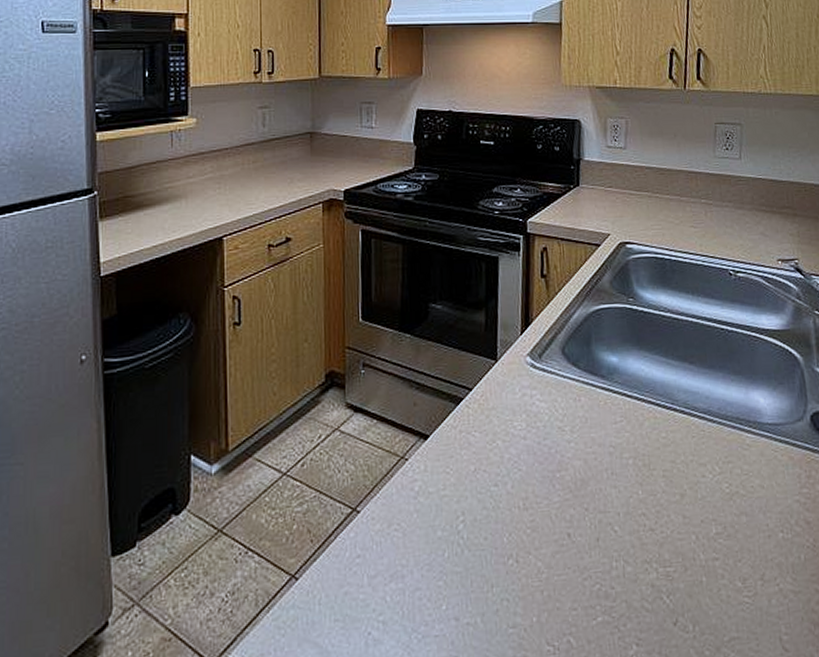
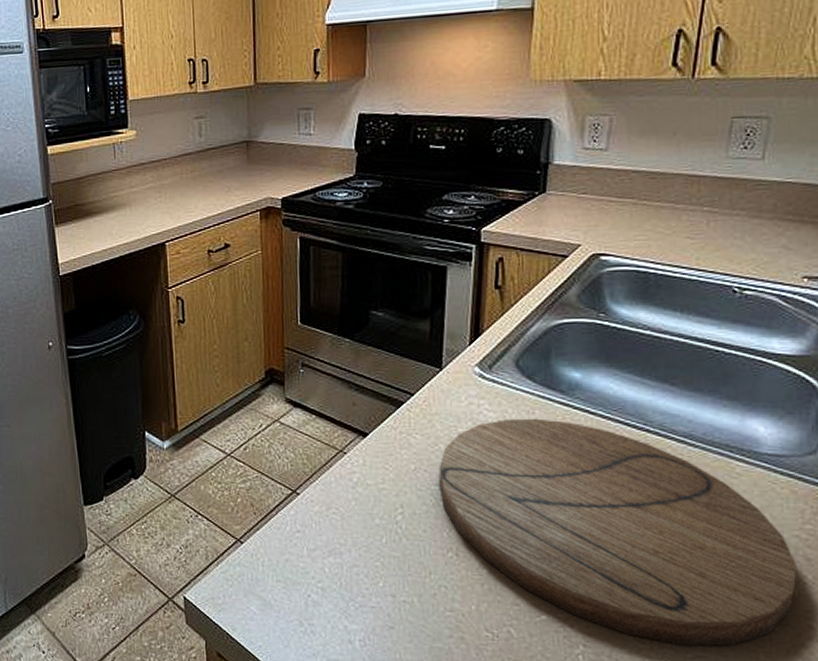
cutting board: none [497,405,802,629] -> present [438,418,796,646]

